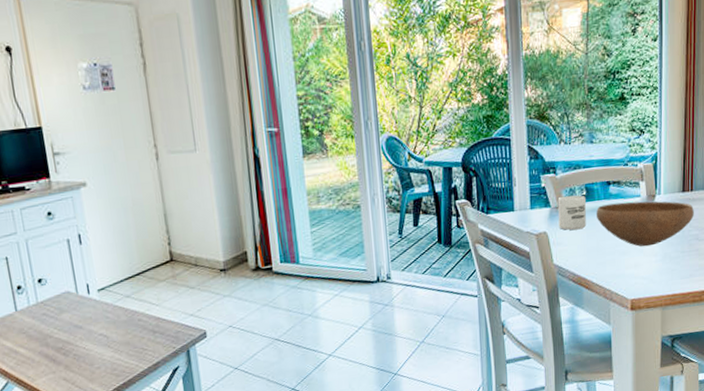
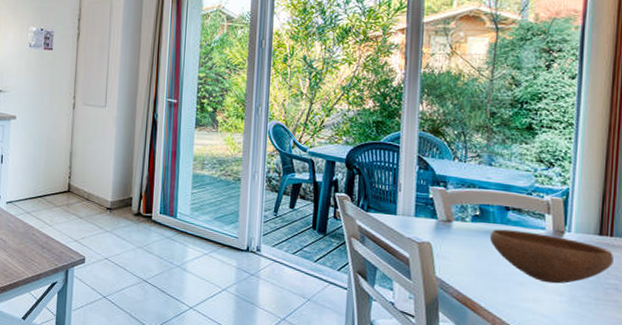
cup: present [558,195,586,231] -> none [445,211,479,249]

